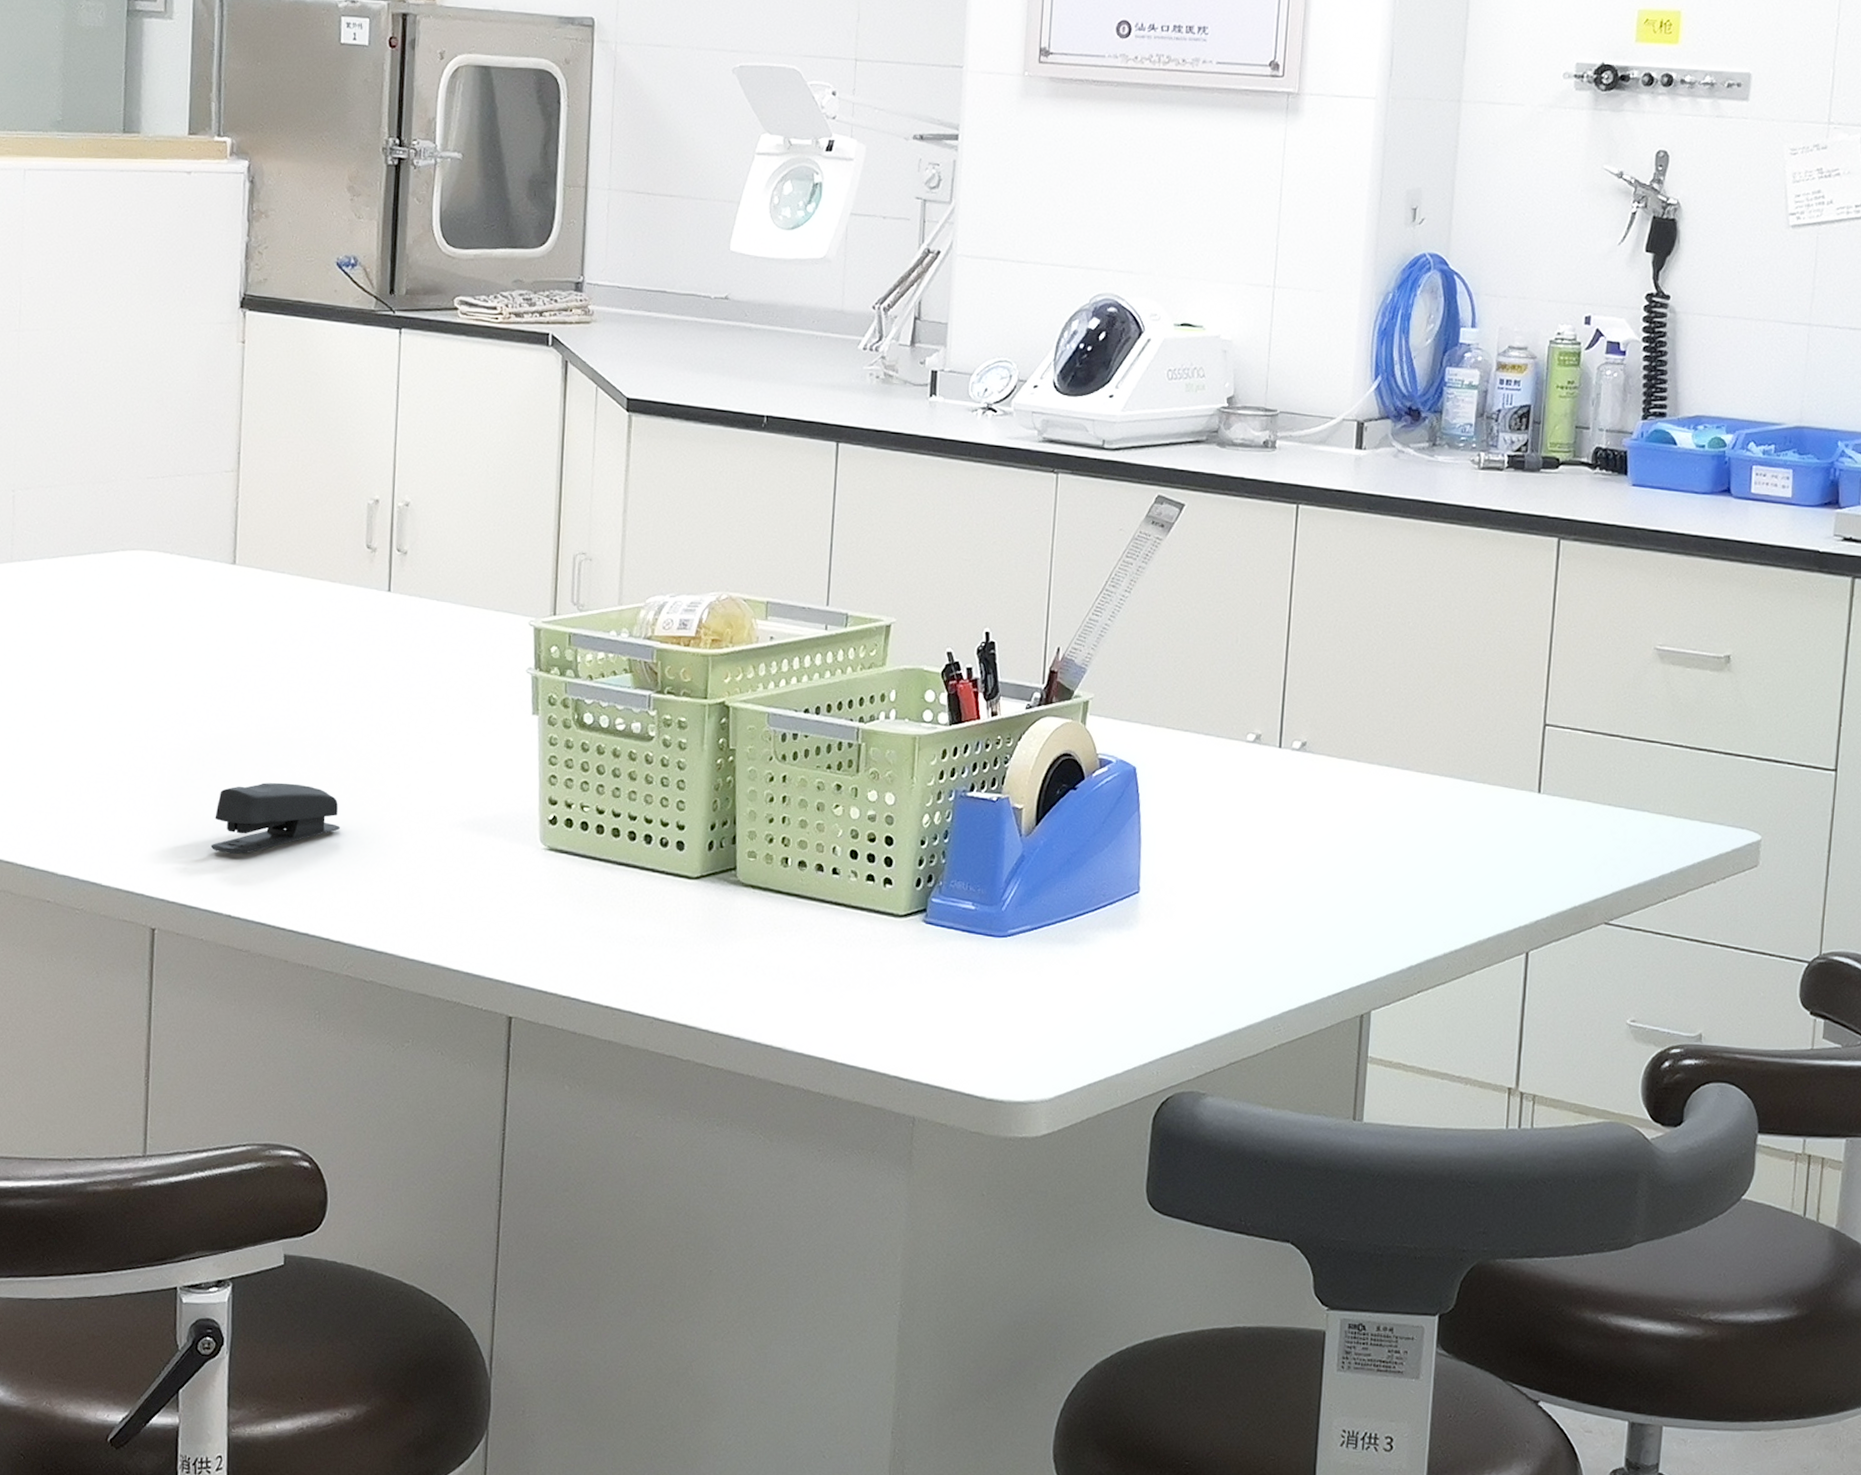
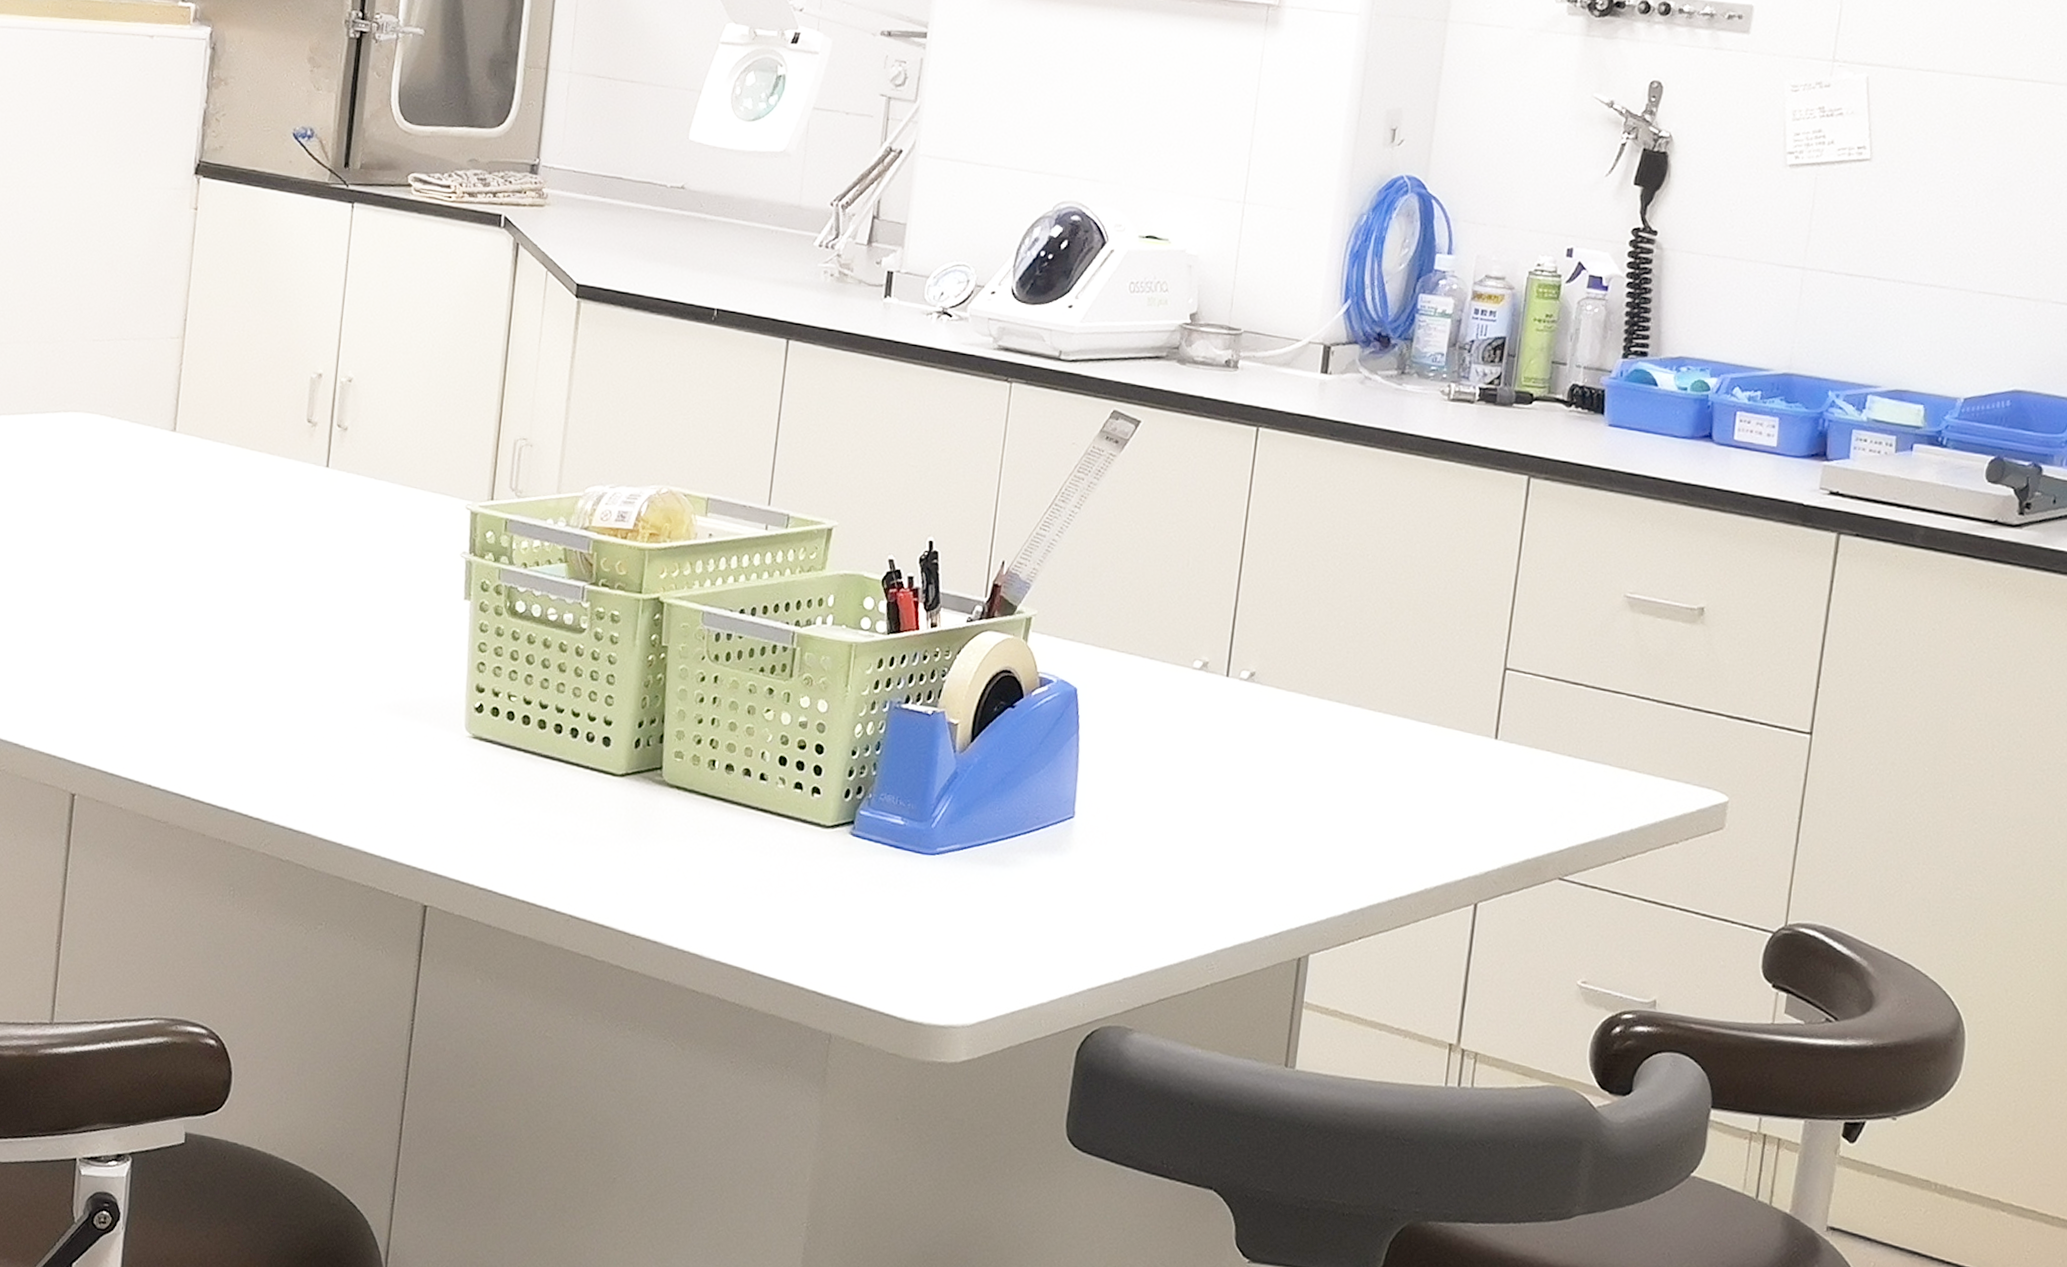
stapler: present [210,782,340,855] -> none [135,653,265,724]

